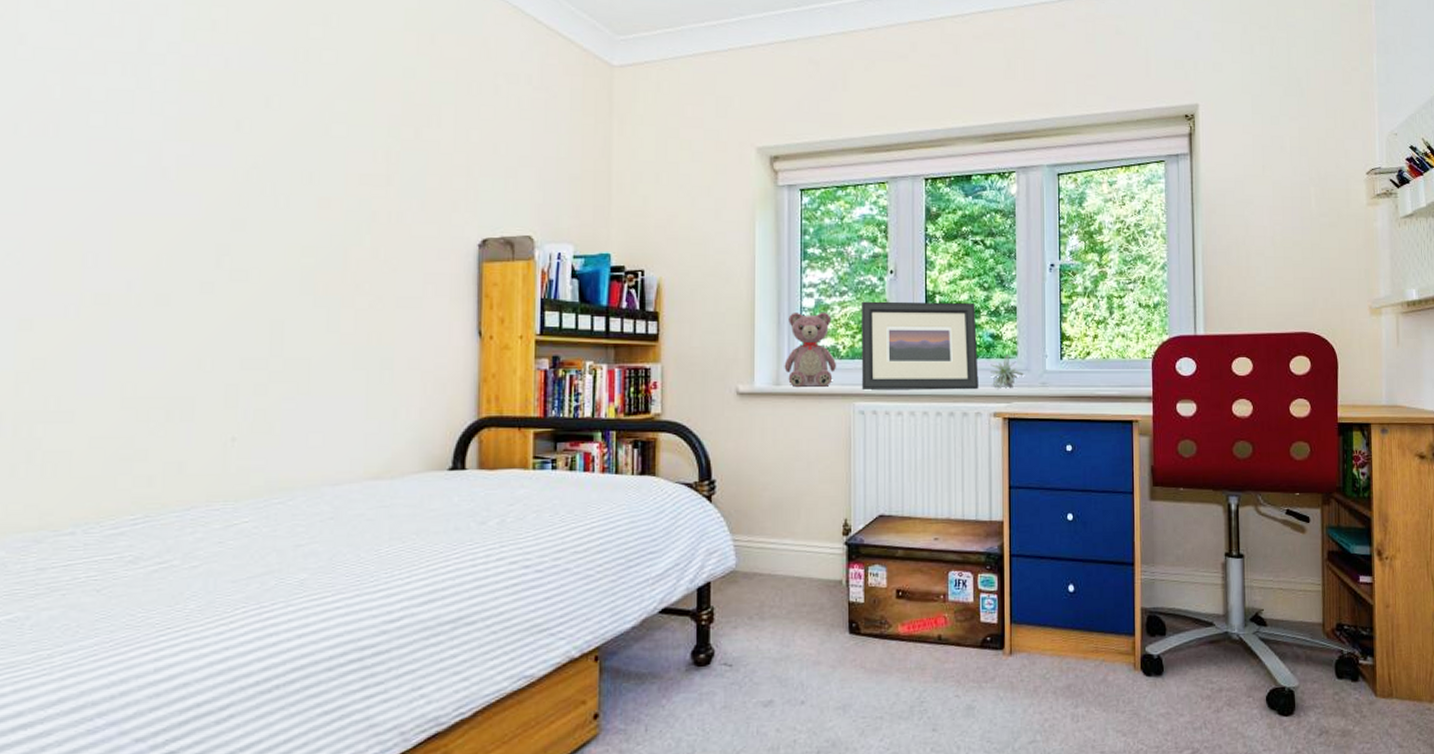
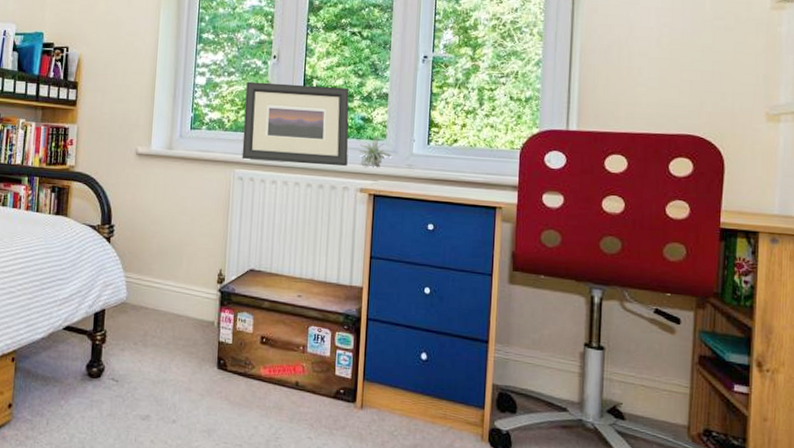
teddy bear: present [784,312,837,388] -> none [176,88,222,154]

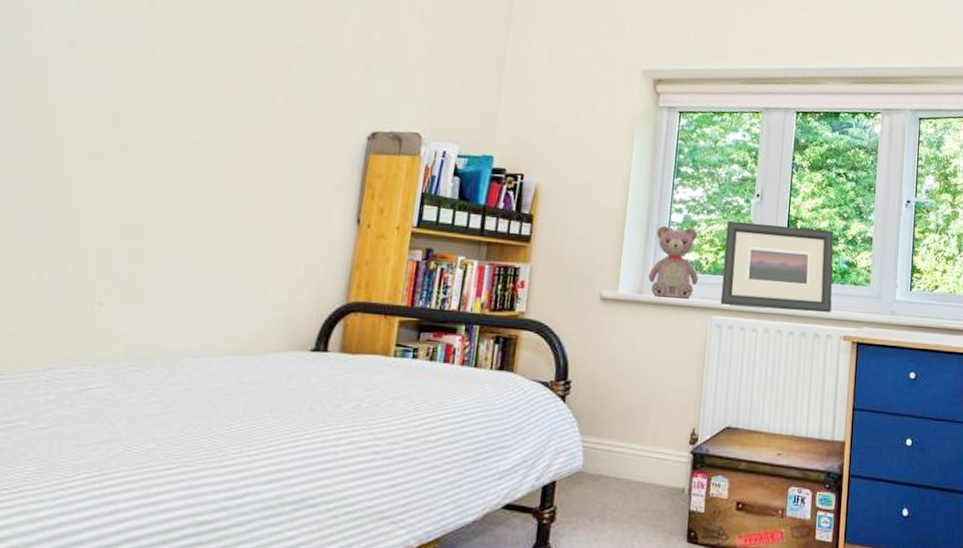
teddy bear: none [176,88,222,154] -> present [648,226,699,299]
succulent plant: present [358,136,391,168] -> none [842,282,875,315]

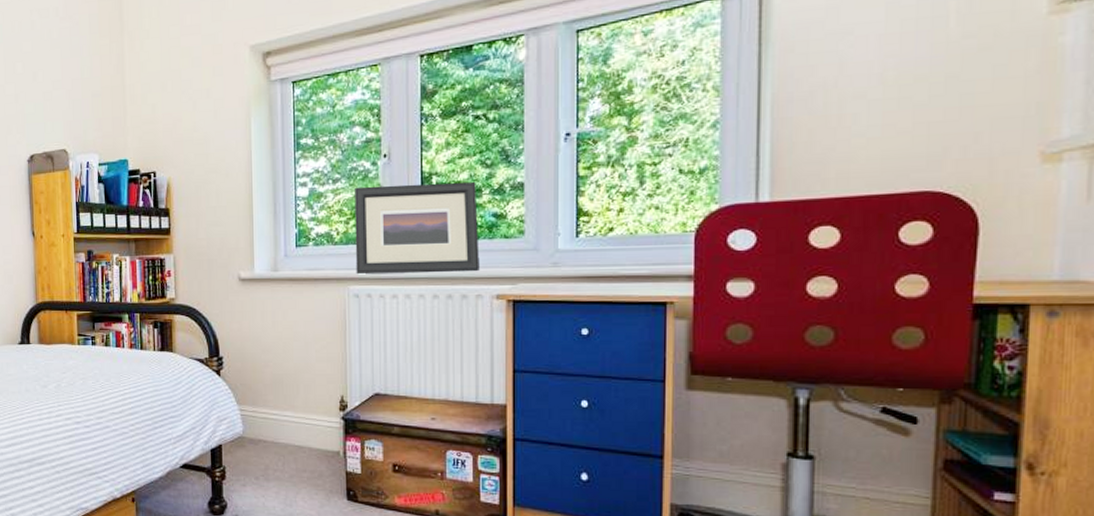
teddy bear: present [648,226,699,299] -> none [281,200,332,274]

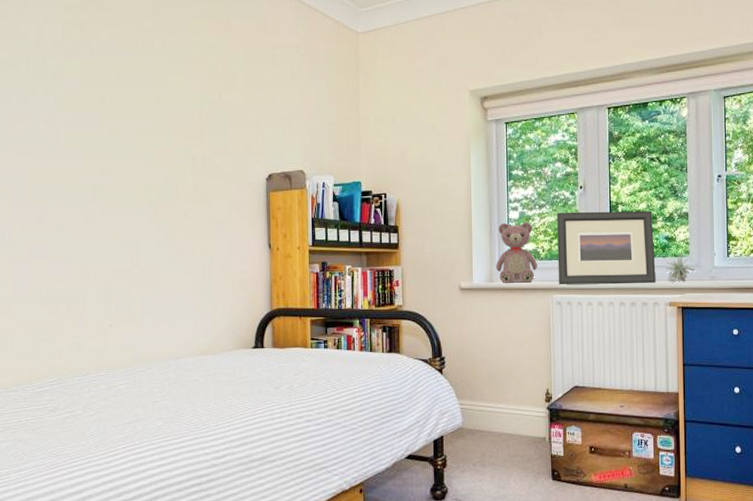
teddy bear: none [281,200,332,274] -> present [496,222,538,284]
succulent plant: none [492,234,532,271] -> present [665,253,695,284]

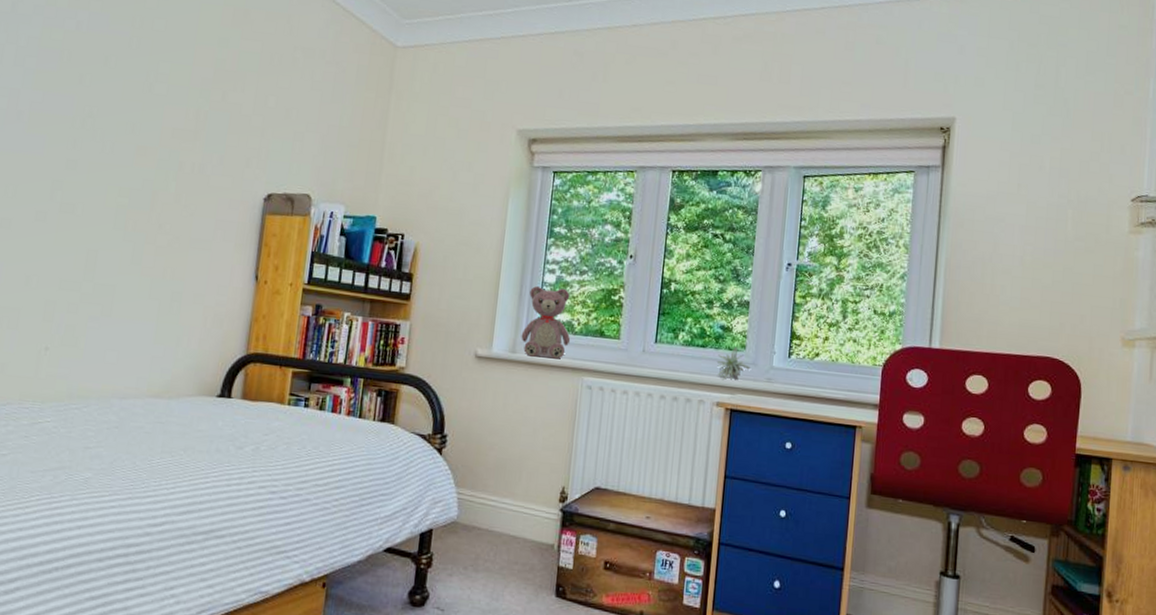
picture frame: present [557,210,656,285] -> none [591,281,709,378]

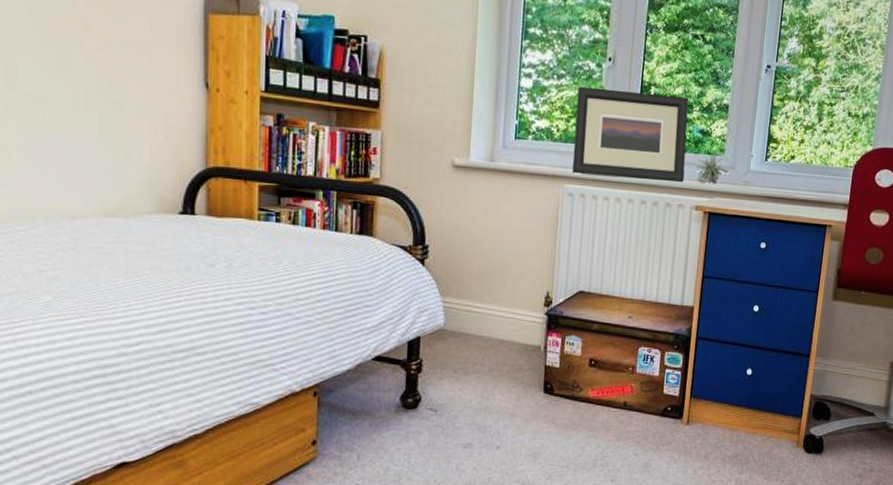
teddy bear: present [521,286,571,359] -> none [499,91,550,167]
picture frame: none [591,281,709,378] -> present [572,86,689,183]

